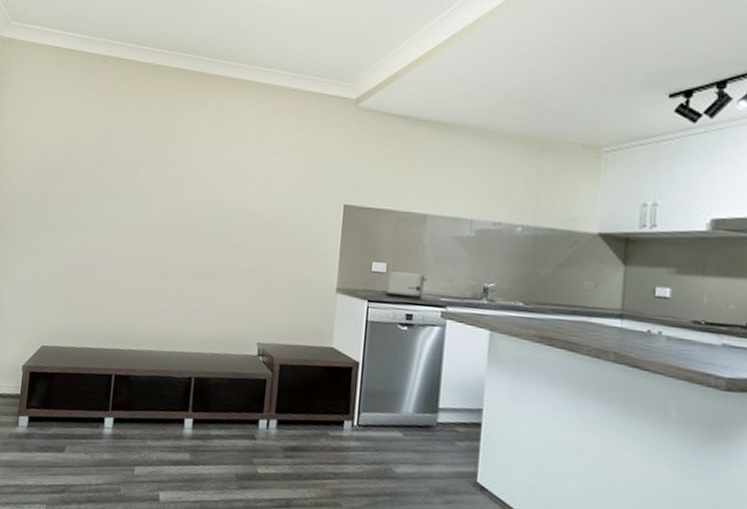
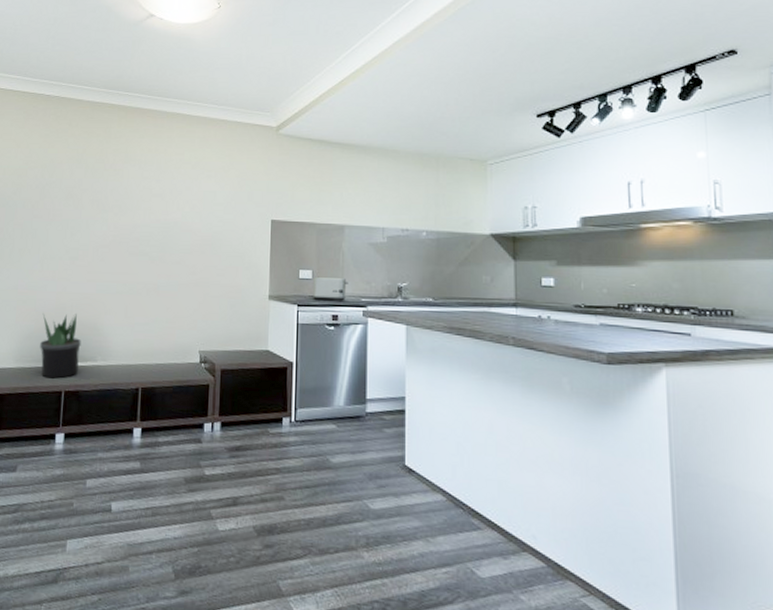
planter: none [91,292,134,362] -> present [40,313,81,379]

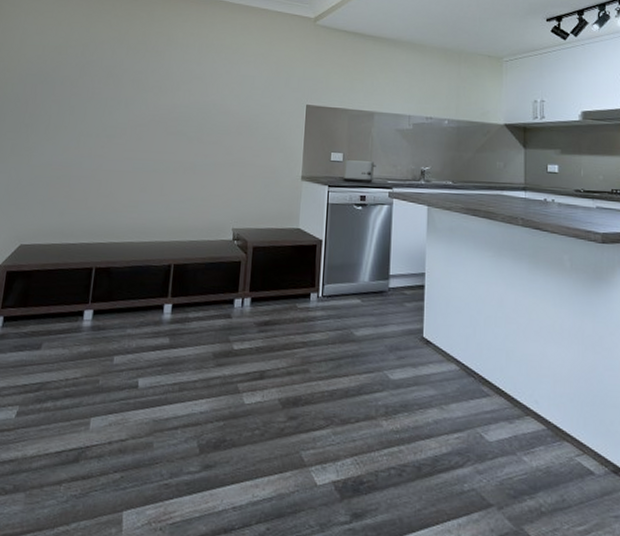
planter: present [40,313,81,379] -> none [72,190,115,256]

